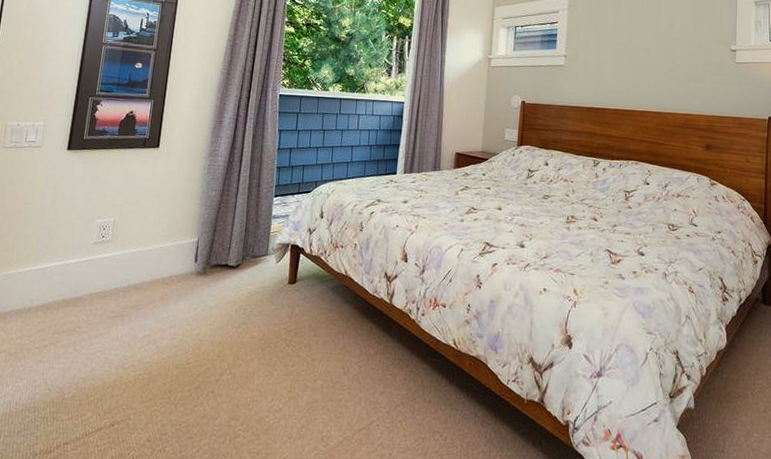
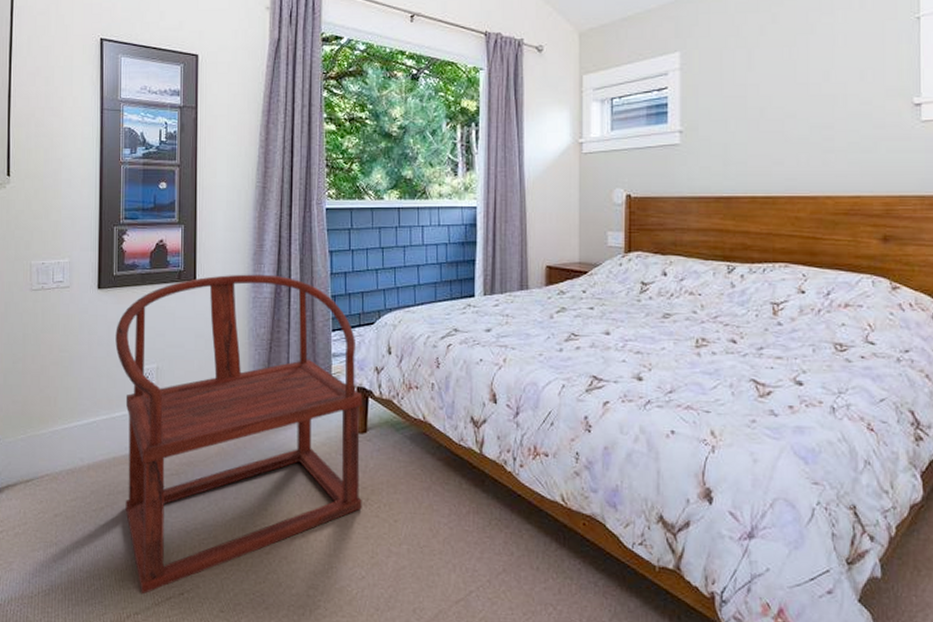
armchair: none [68,144,295,426] -> present [115,274,363,595]

